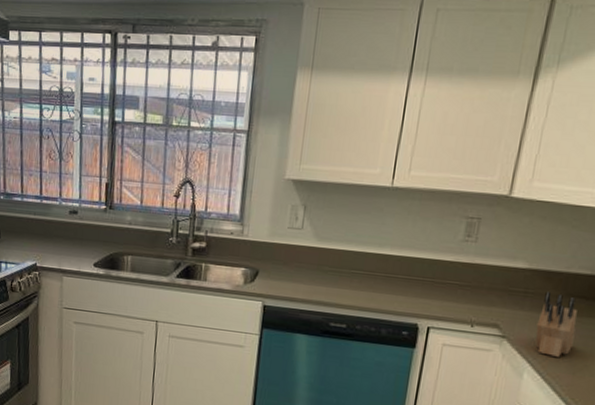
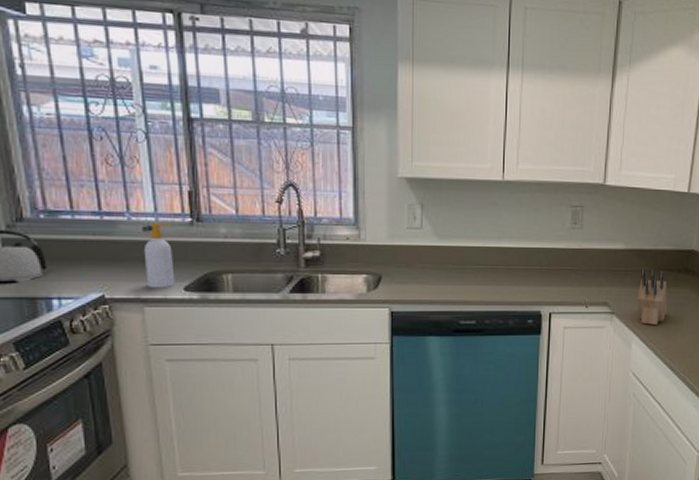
soap bottle: none [67,208,89,263] -> present [143,223,175,289]

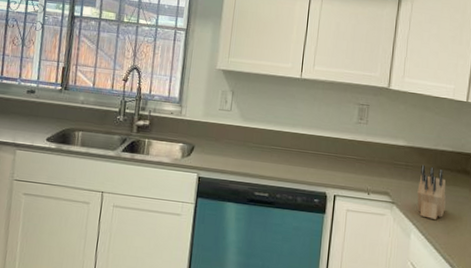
soap bottle: present [143,223,175,289] -> none [22,88,46,138]

